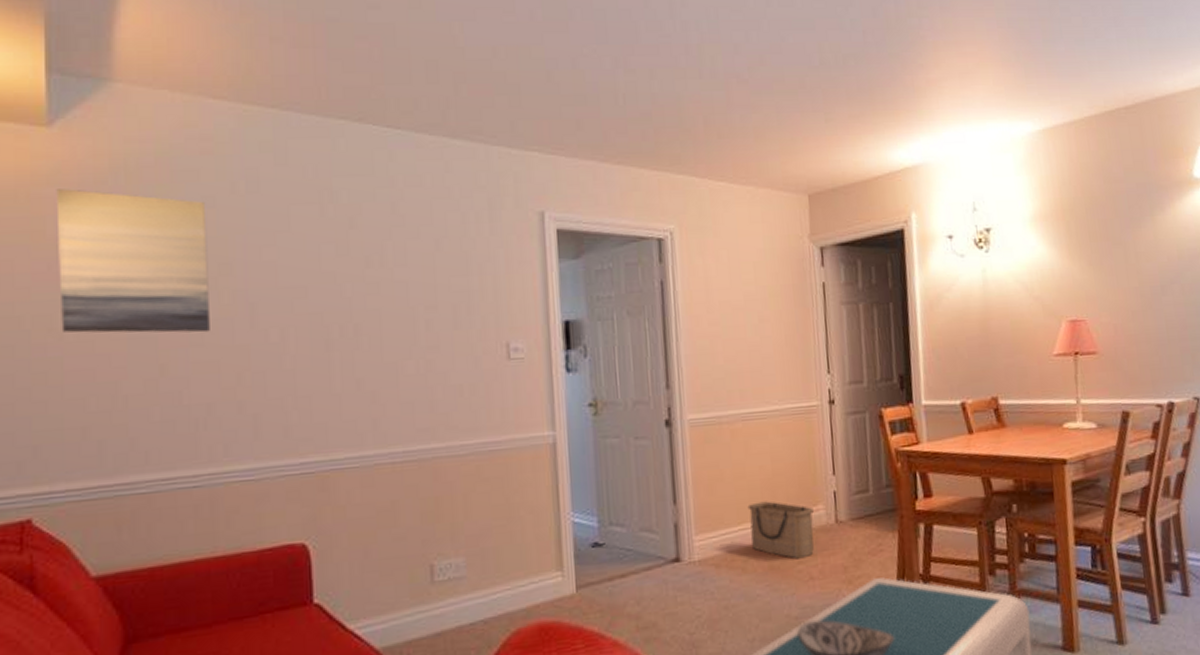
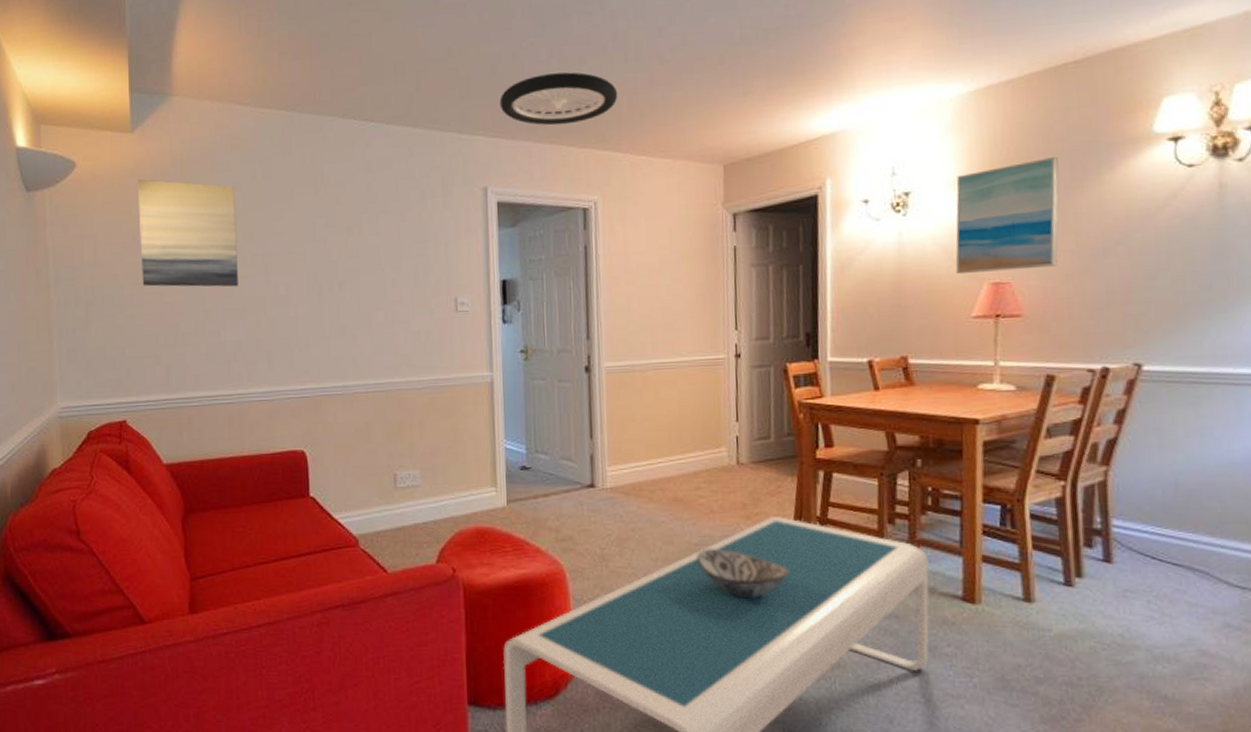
ceiling light: none [557,85,693,144] -> present [499,72,618,126]
basket: present [747,501,815,559] -> none [655,441,718,494]
wall art: none [1031,197,1125,312] -> present [955,156,1059,275]

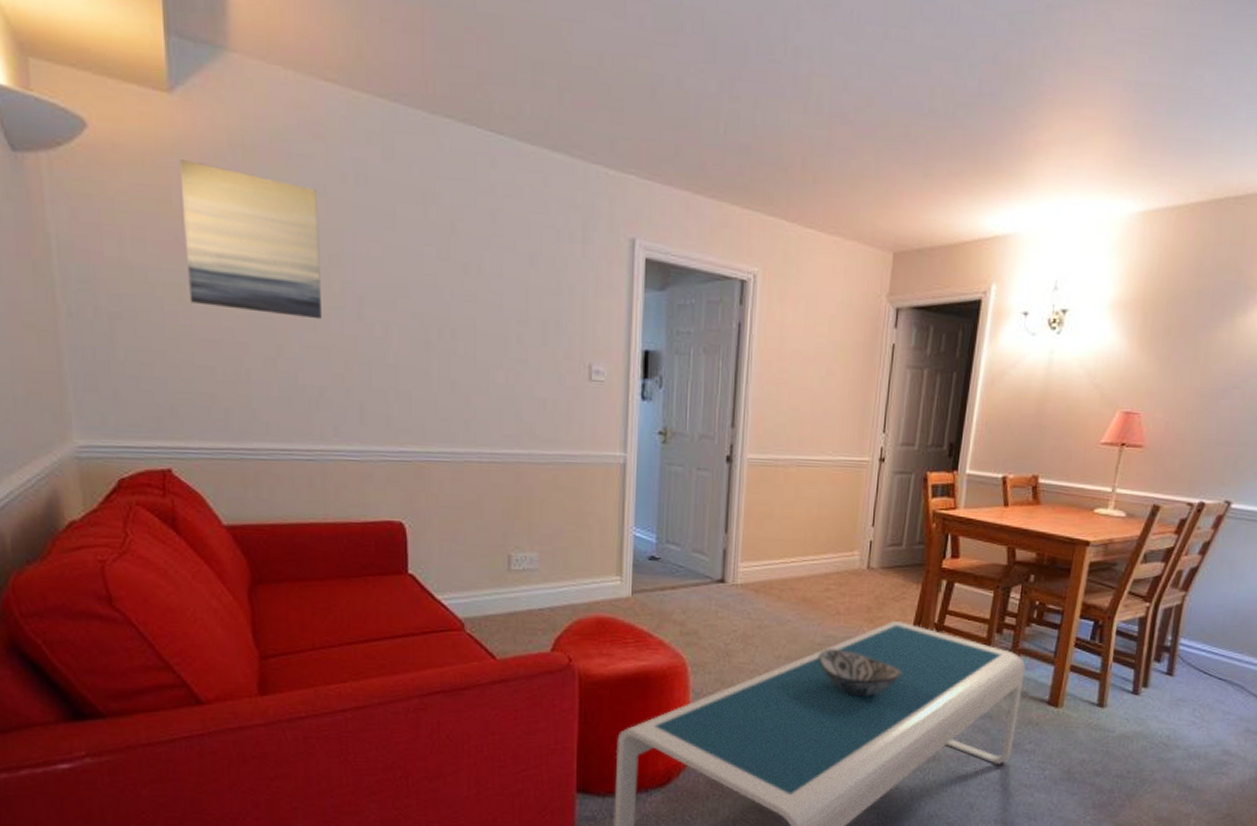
ceiling light: present [499,72,618,126] -> none [657,111,792,178]
wall art: present [955,156,1059,275] -> none [1094,292,1202,402]

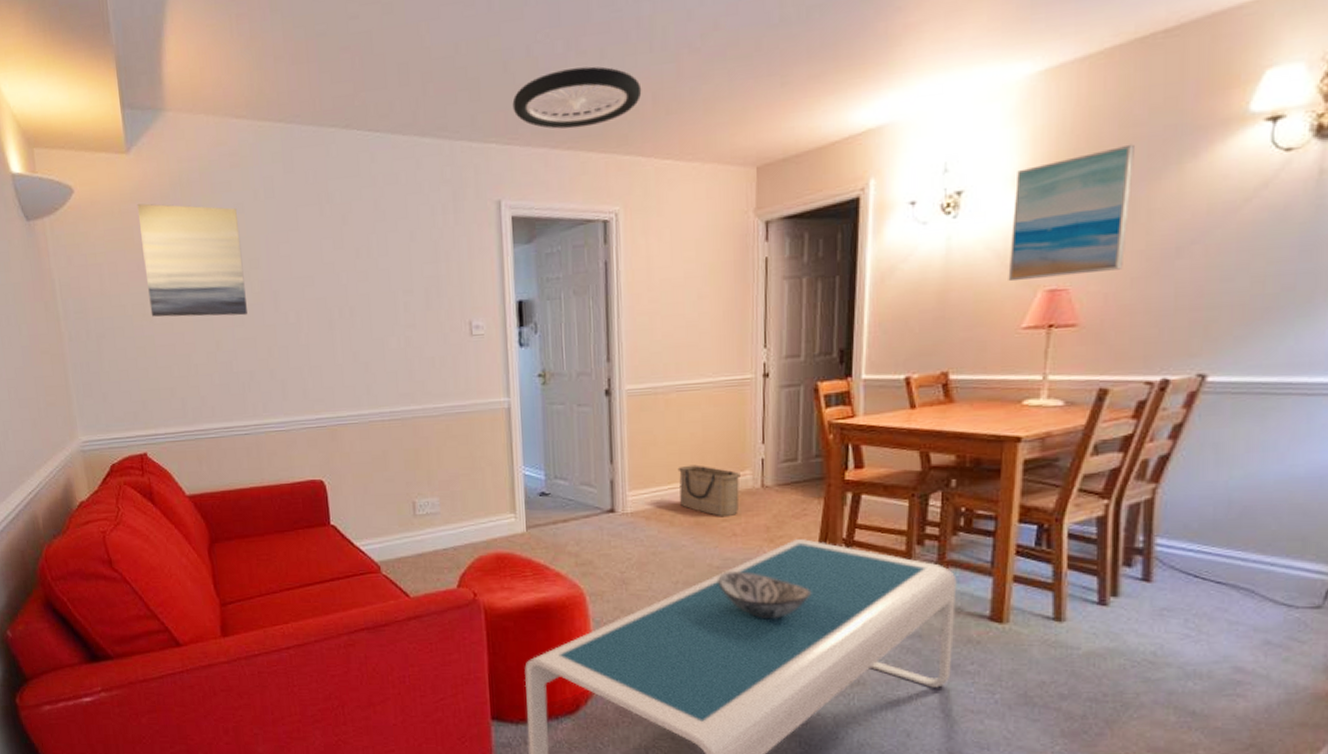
ceiling light: none [657,111,792,178] -> present [512,66,642,129]
basket: none [790,541,851,595] -> present [677,464,742,517]
wall art: none [1094,292,1202,402] -> present [1008,144,1134,282]

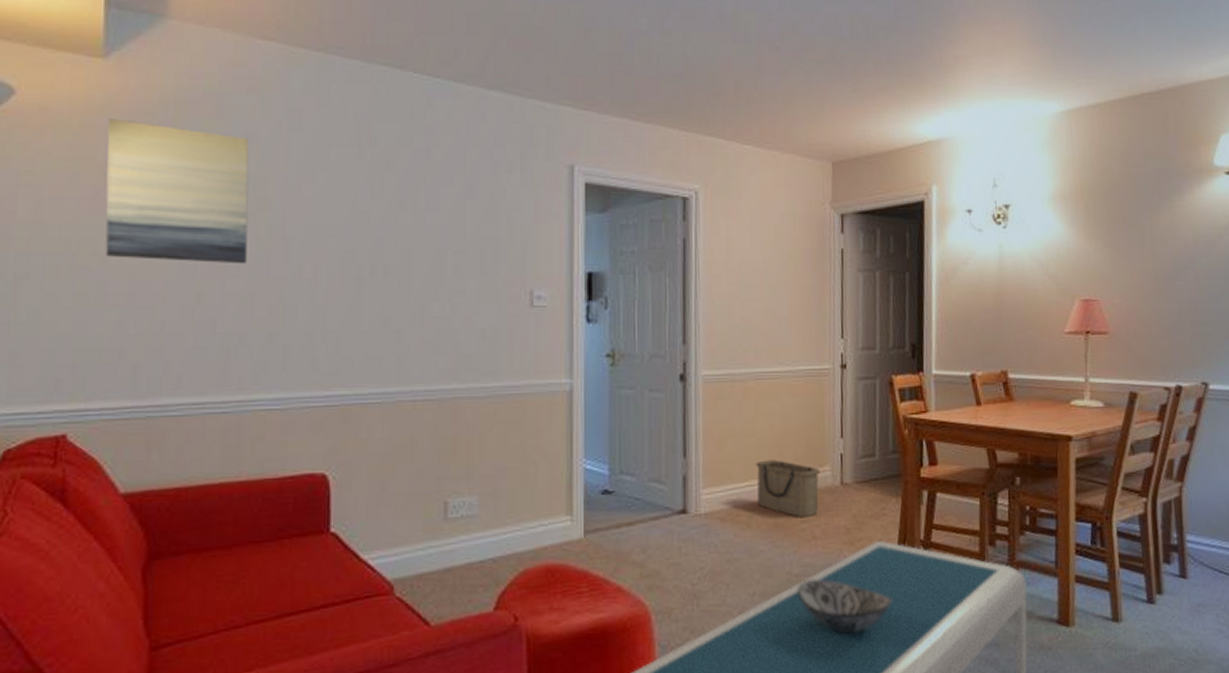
ceiling light: present [512,66,642,129] -> none [592,46,724,104]
wall art: present [1008,144,1134,282] -> none [1050,180,1139,290]

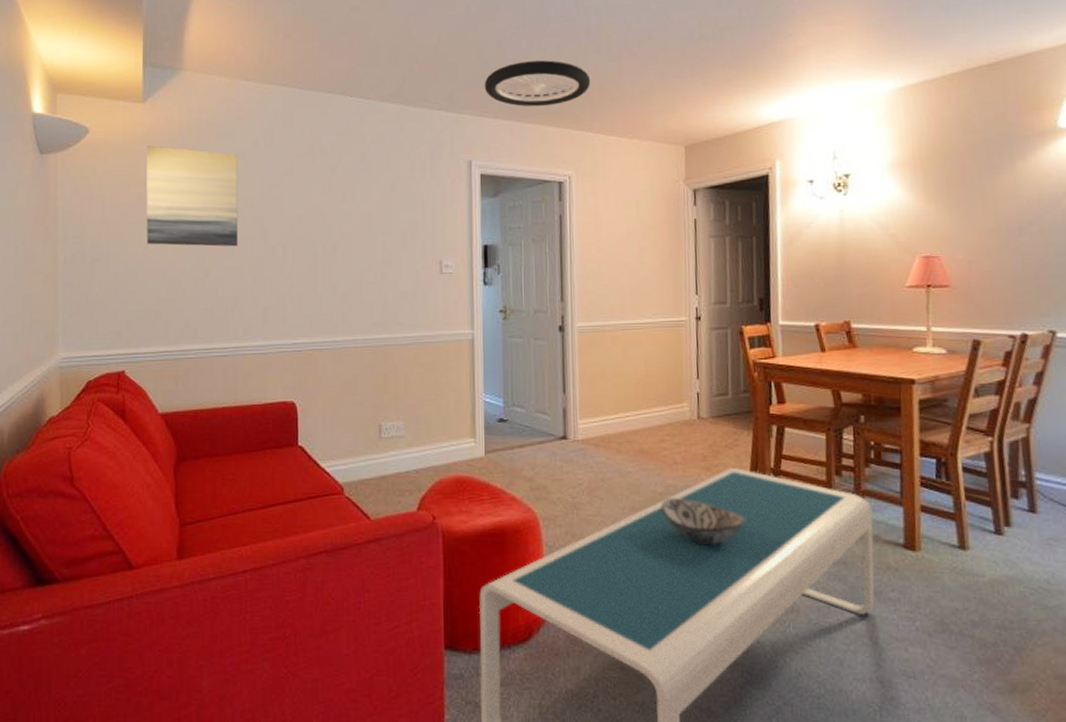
ceiling light: none [592,46,724,104] -> present [484,60,591,107]
basket: present [755,459,821,518] -> none [623,396,680,446]

